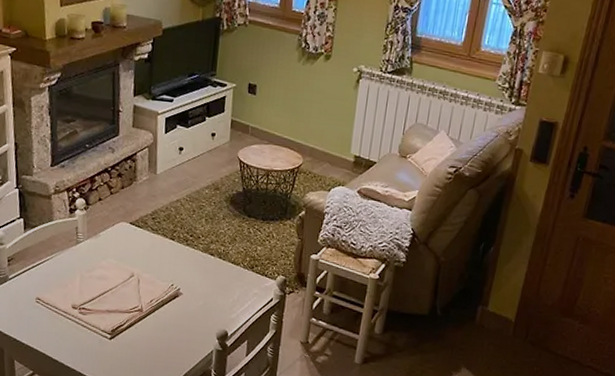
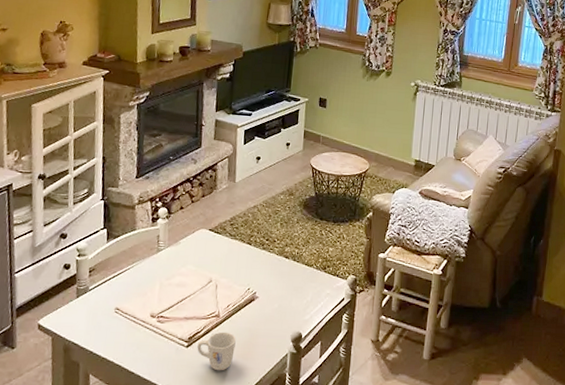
mug: none [120,326,160,364] -> present [197,331,236,371]

